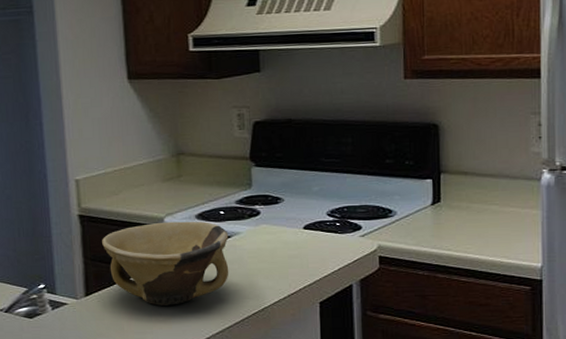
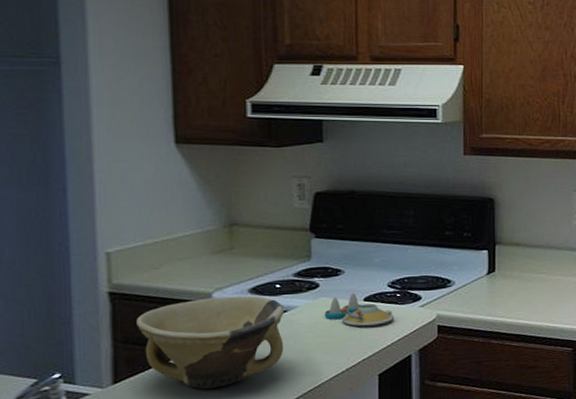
salt and pepper shaker set: none [265,220,334,254] -> present [324,292,394,326]

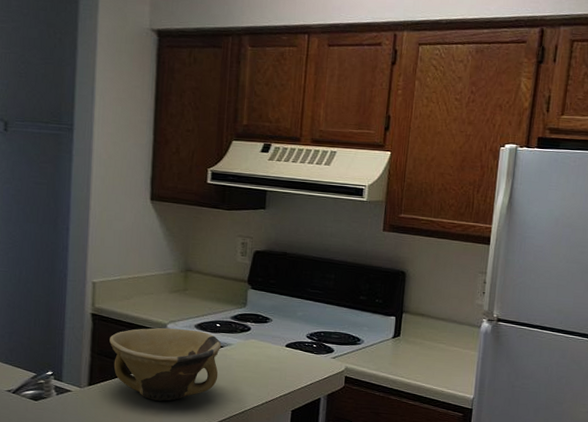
salt and pepper shaker set: present [324,292,394,326] -> none [252,338,309,369]

